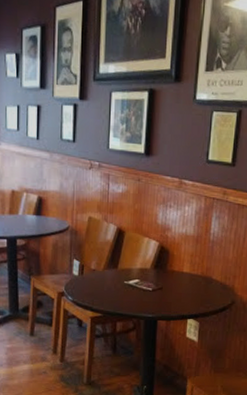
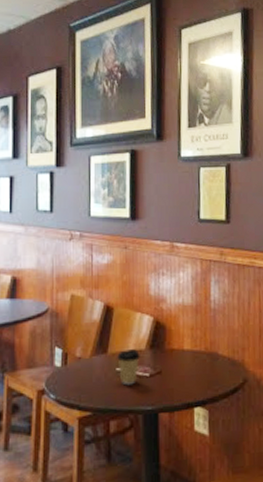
coffee cup: none [126,267,145,296] -> present [117,349,140,386]

